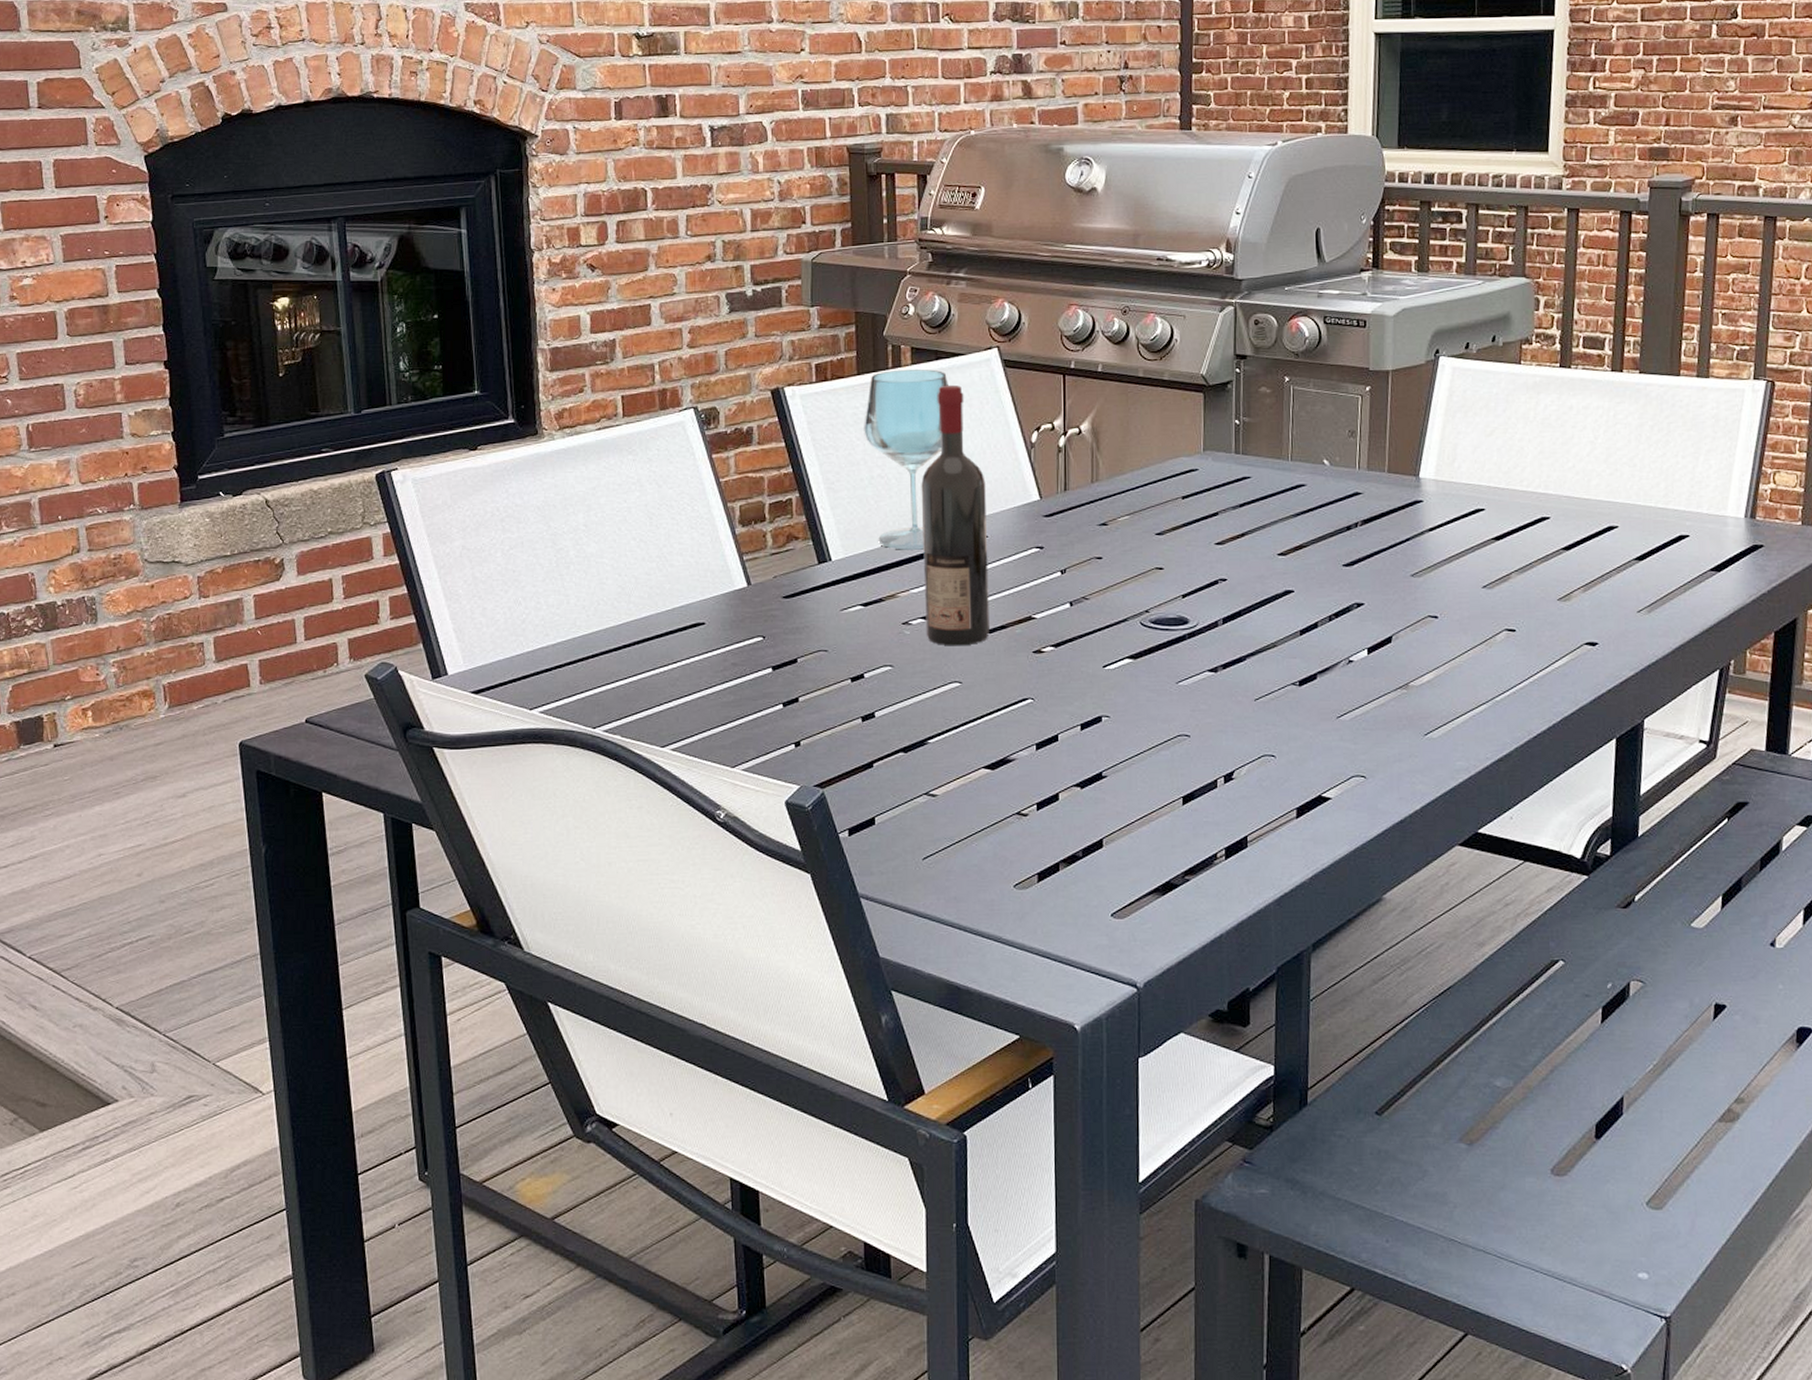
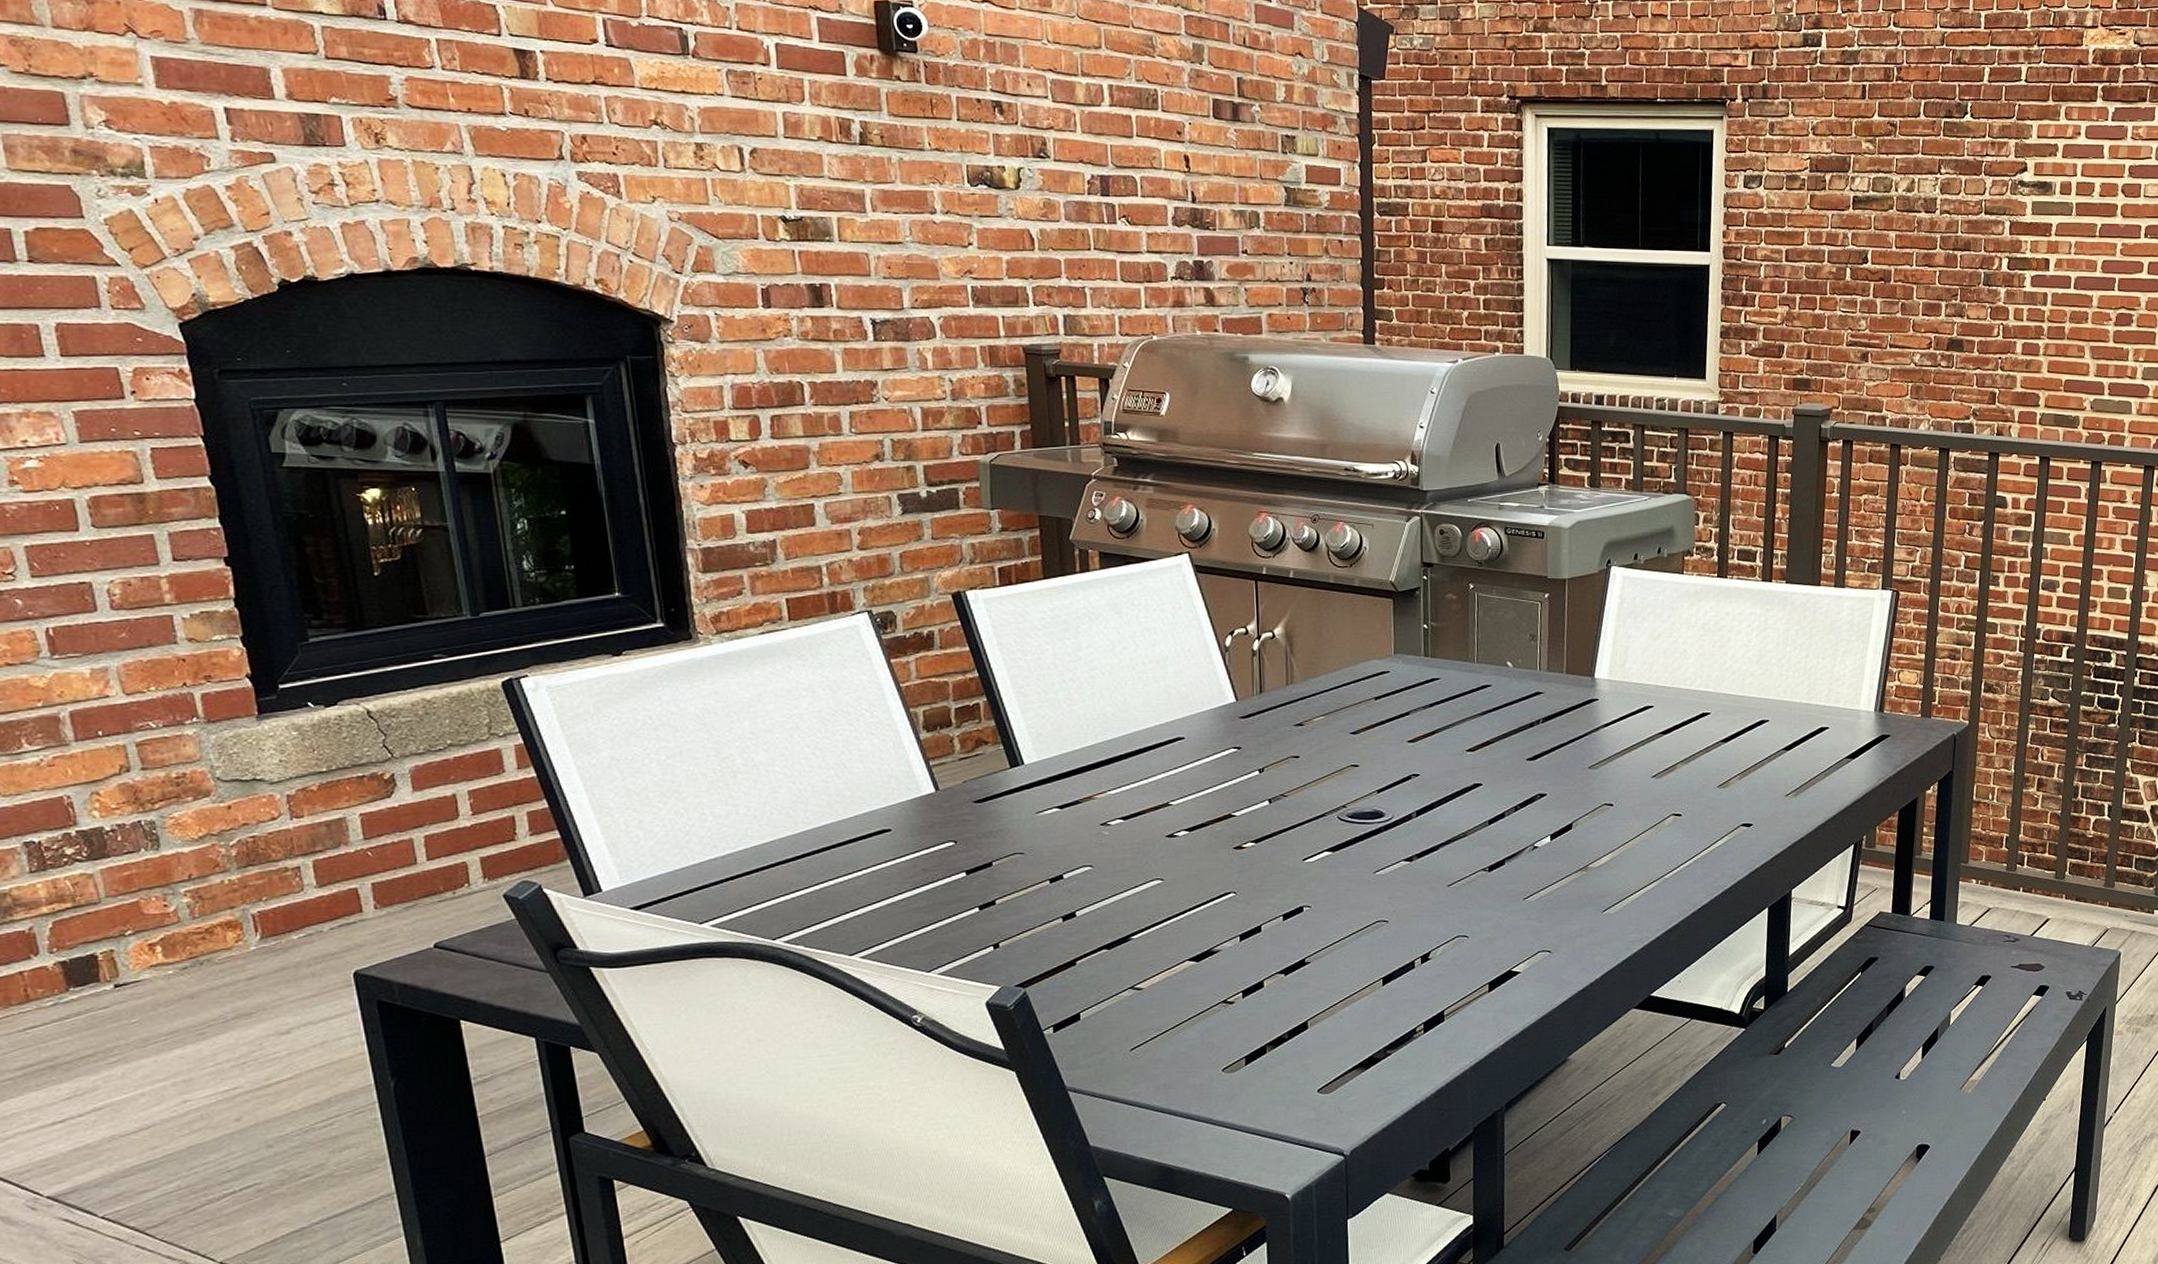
wine glass: present [862,369,948,550] -> none [1051,574,1139,753]
wine bottle: present [921,384,989,646] -> none [1114,589,1190,845]

